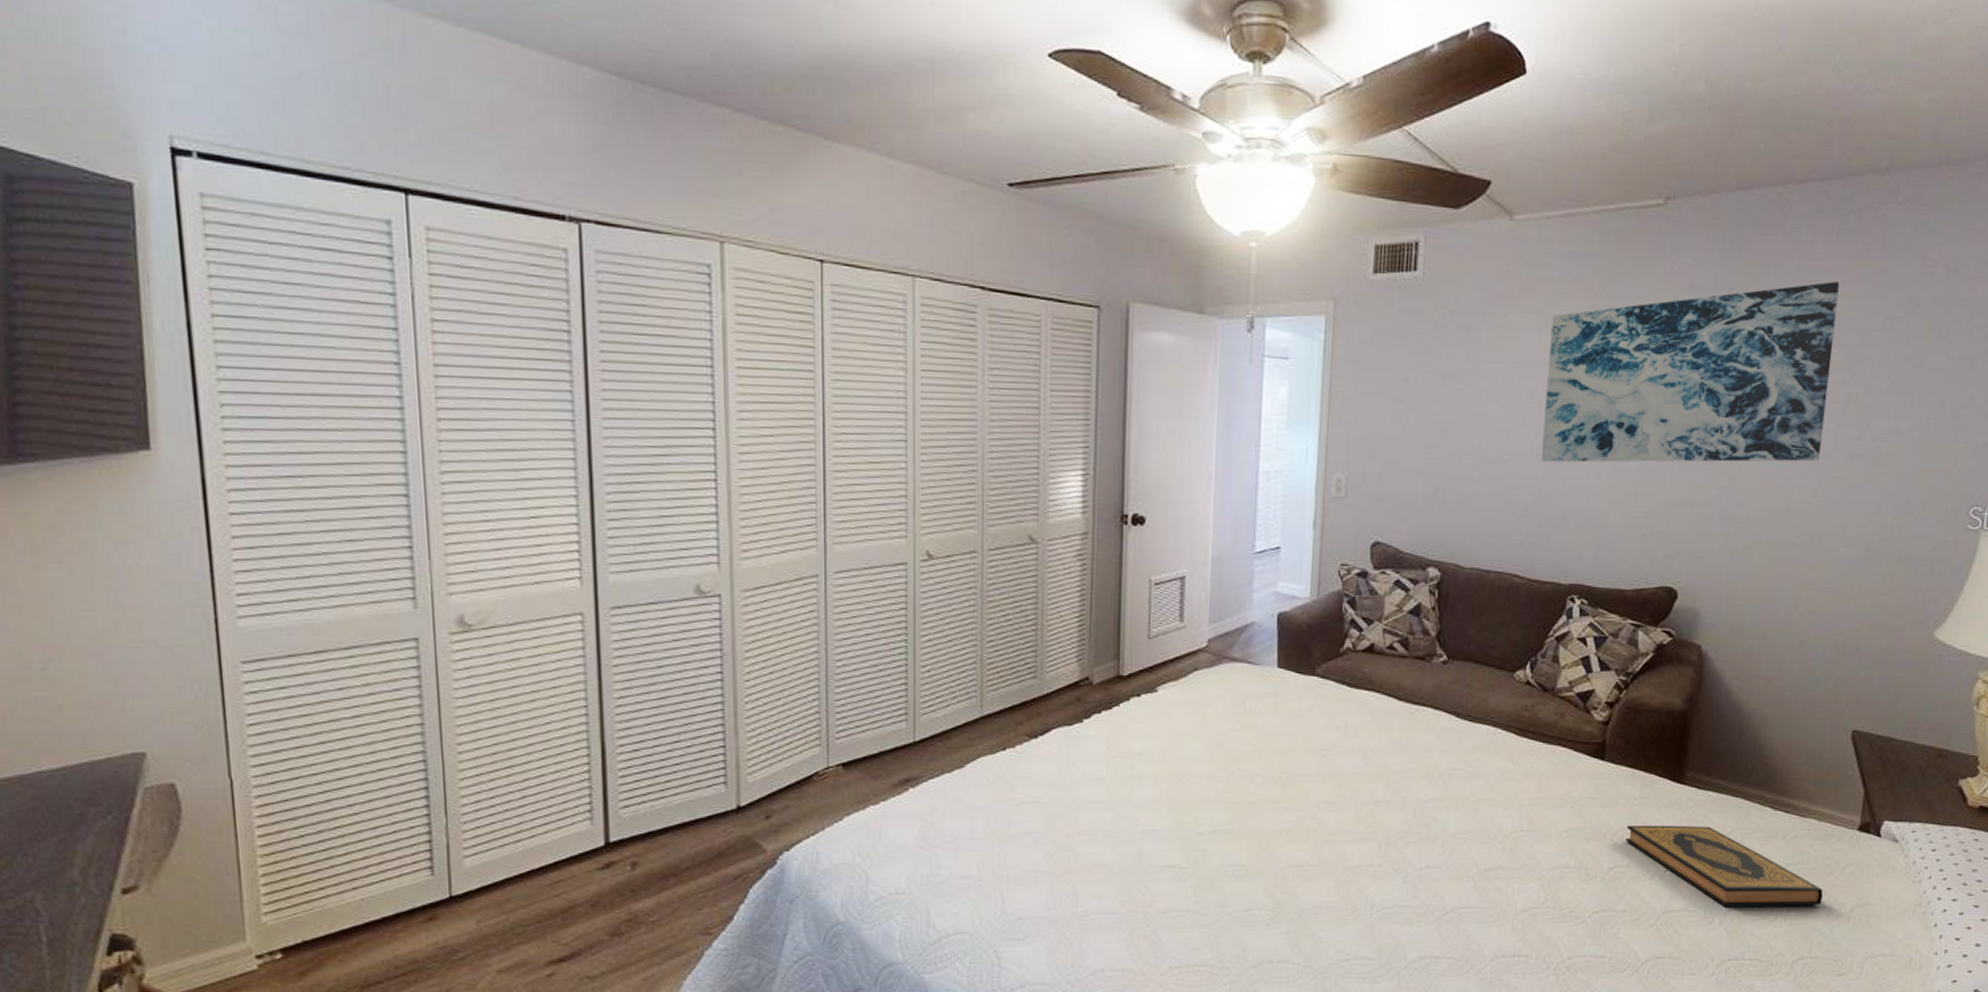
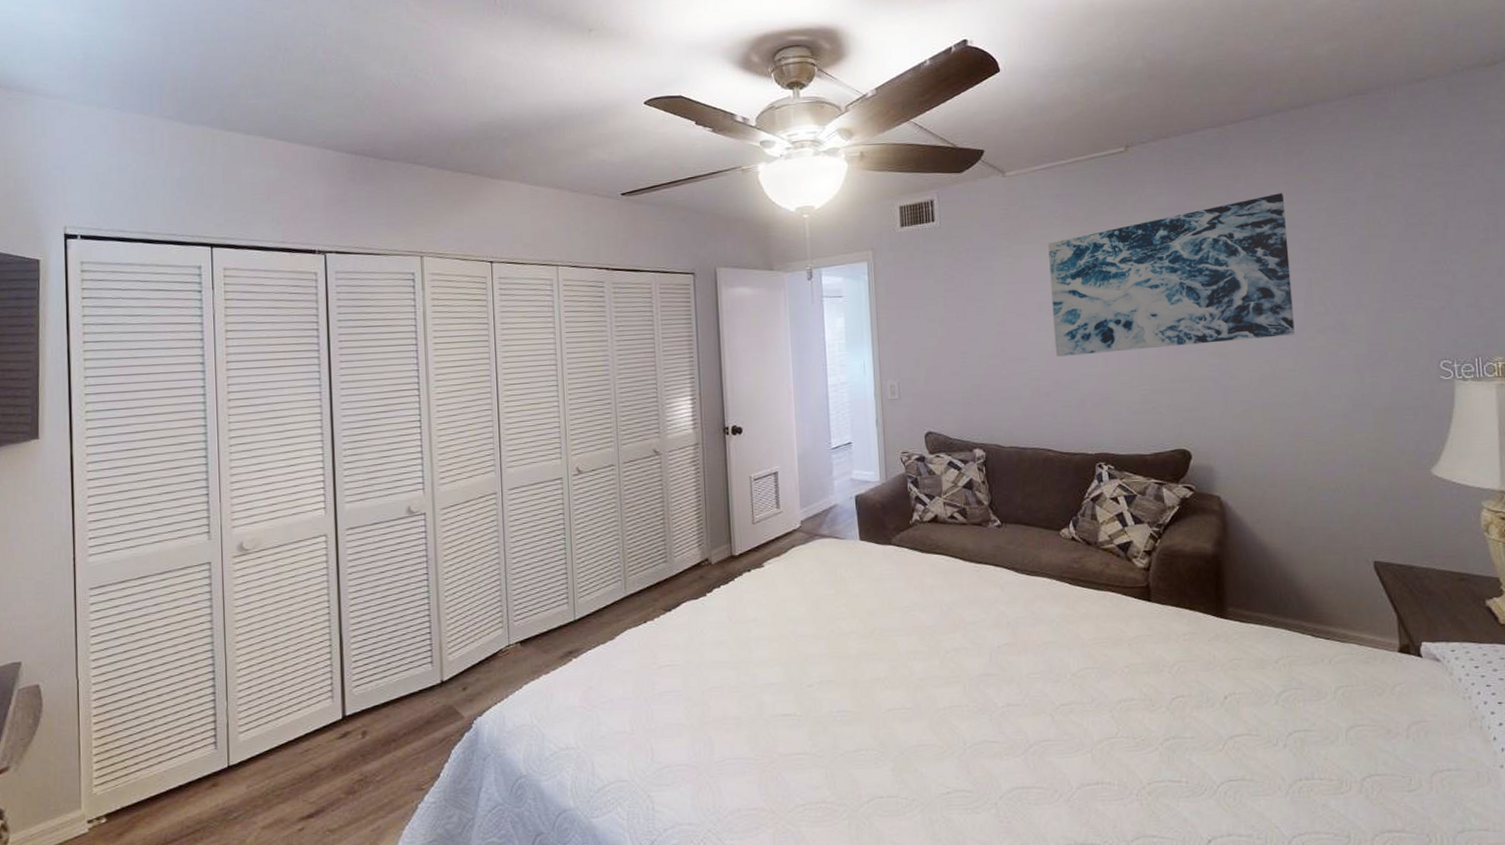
hardback book: present [1626,825,1823,906] -> none [1182,656,1378,729]

